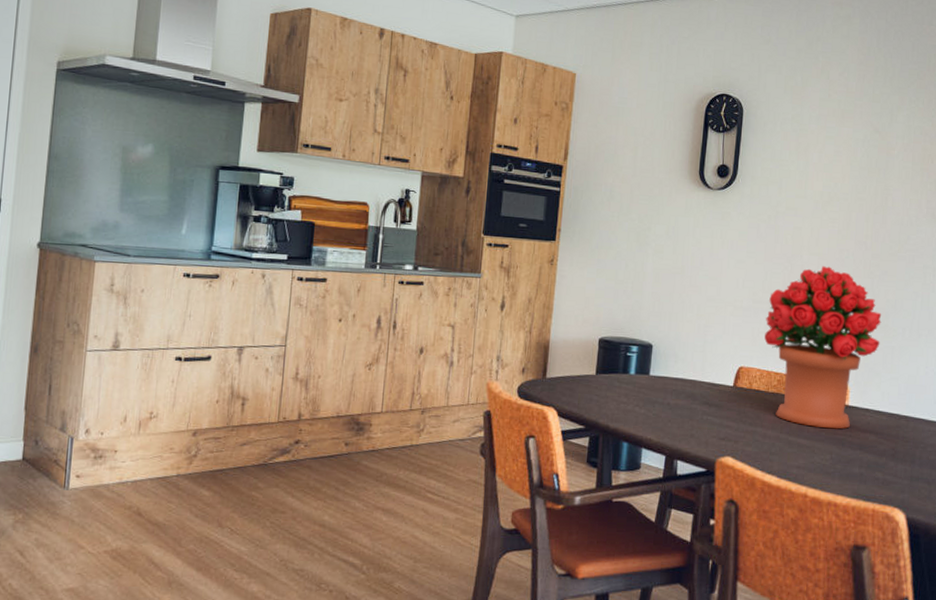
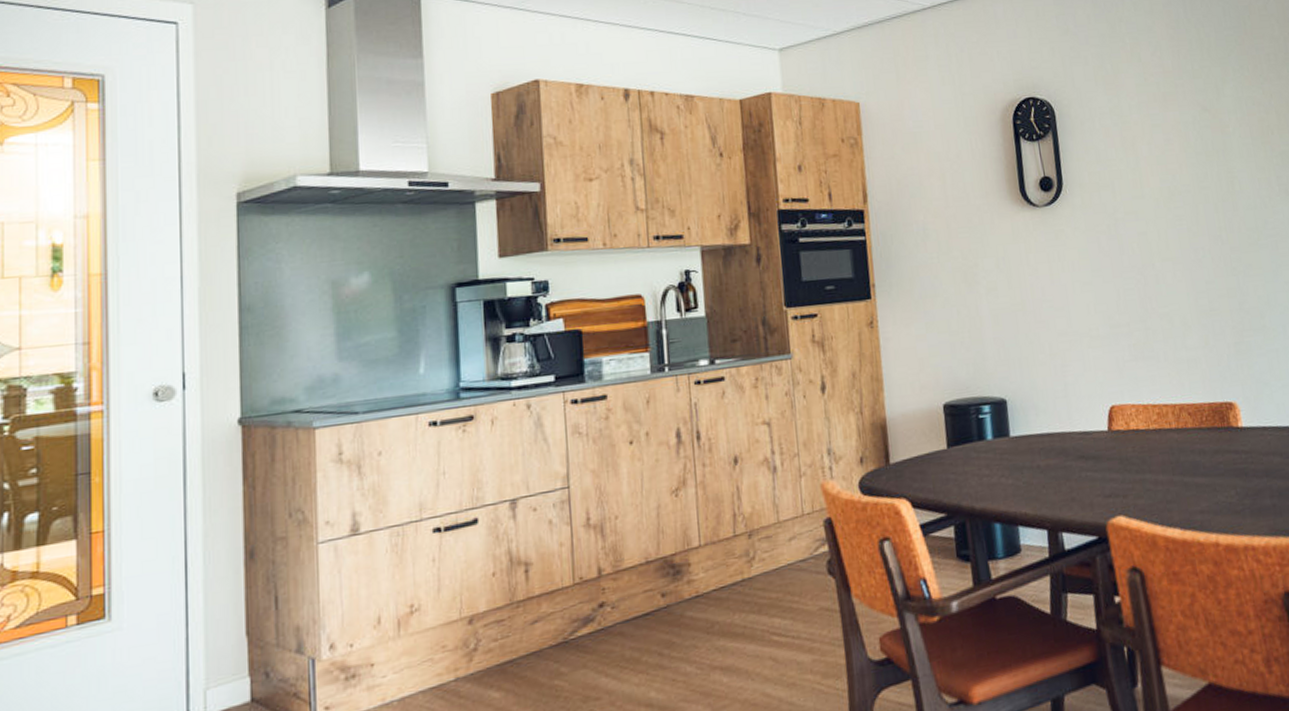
bouquet: present [764,266,882,429] -> none [1127,270,1262,461]

